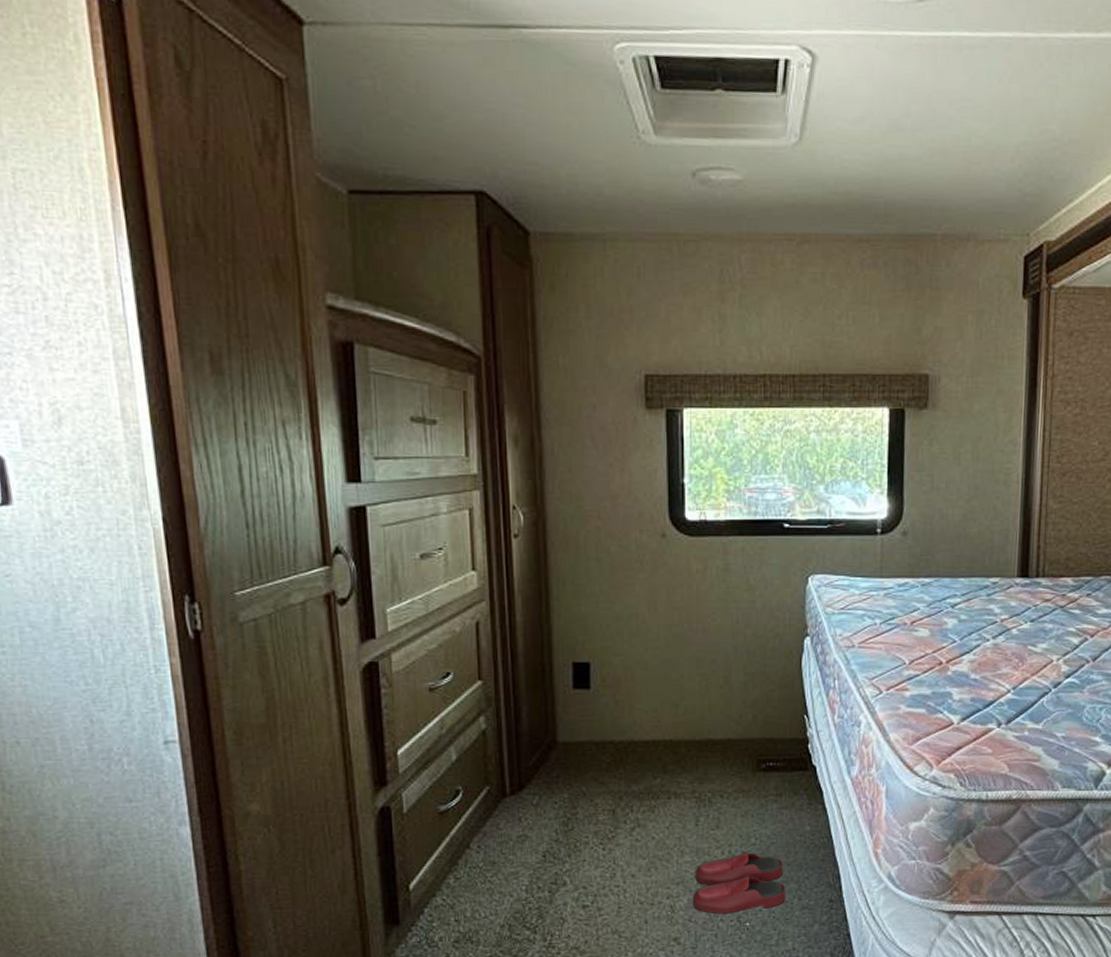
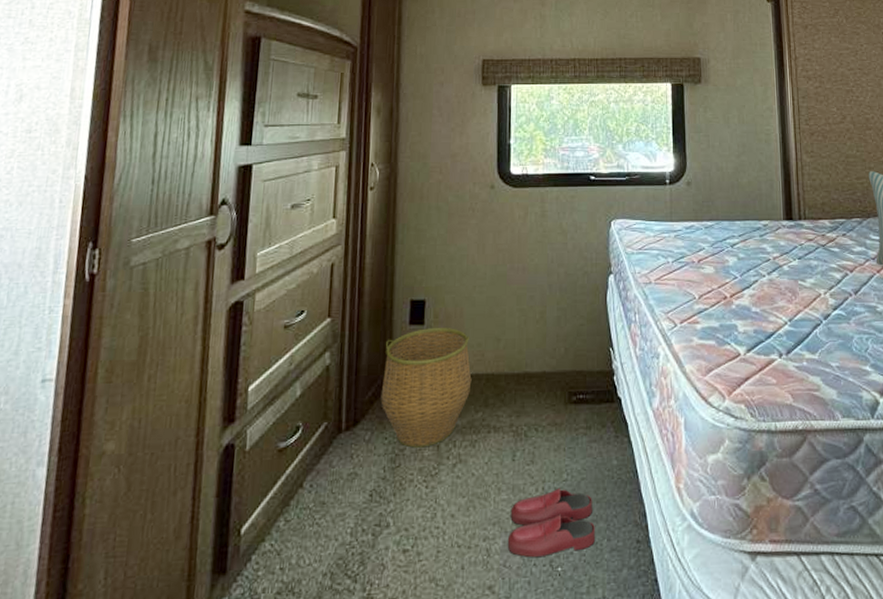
basket: none [546,692,648,812] -> present [381,328,472,448]

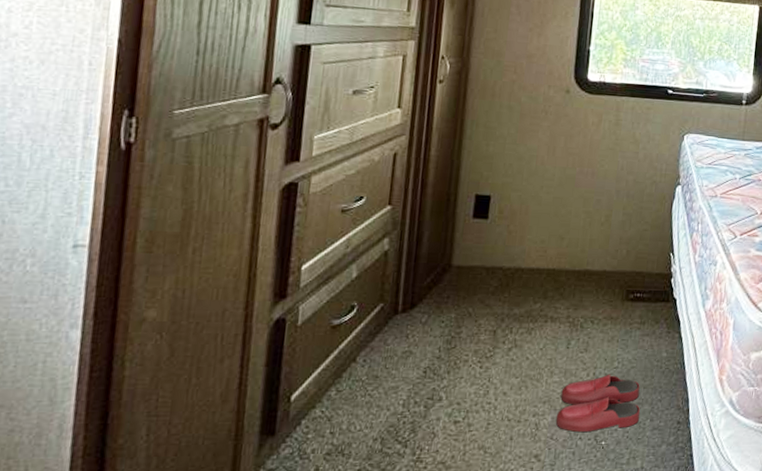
basket: present [381,328,472,448] -> none [439,222,533,332]

